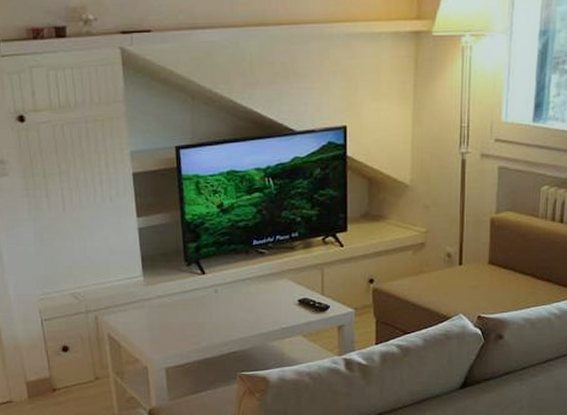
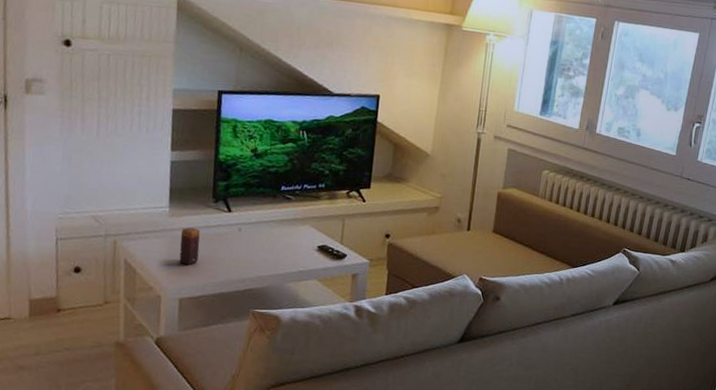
candle: none [158,295,179,334] -> present [179,227,200,266]

